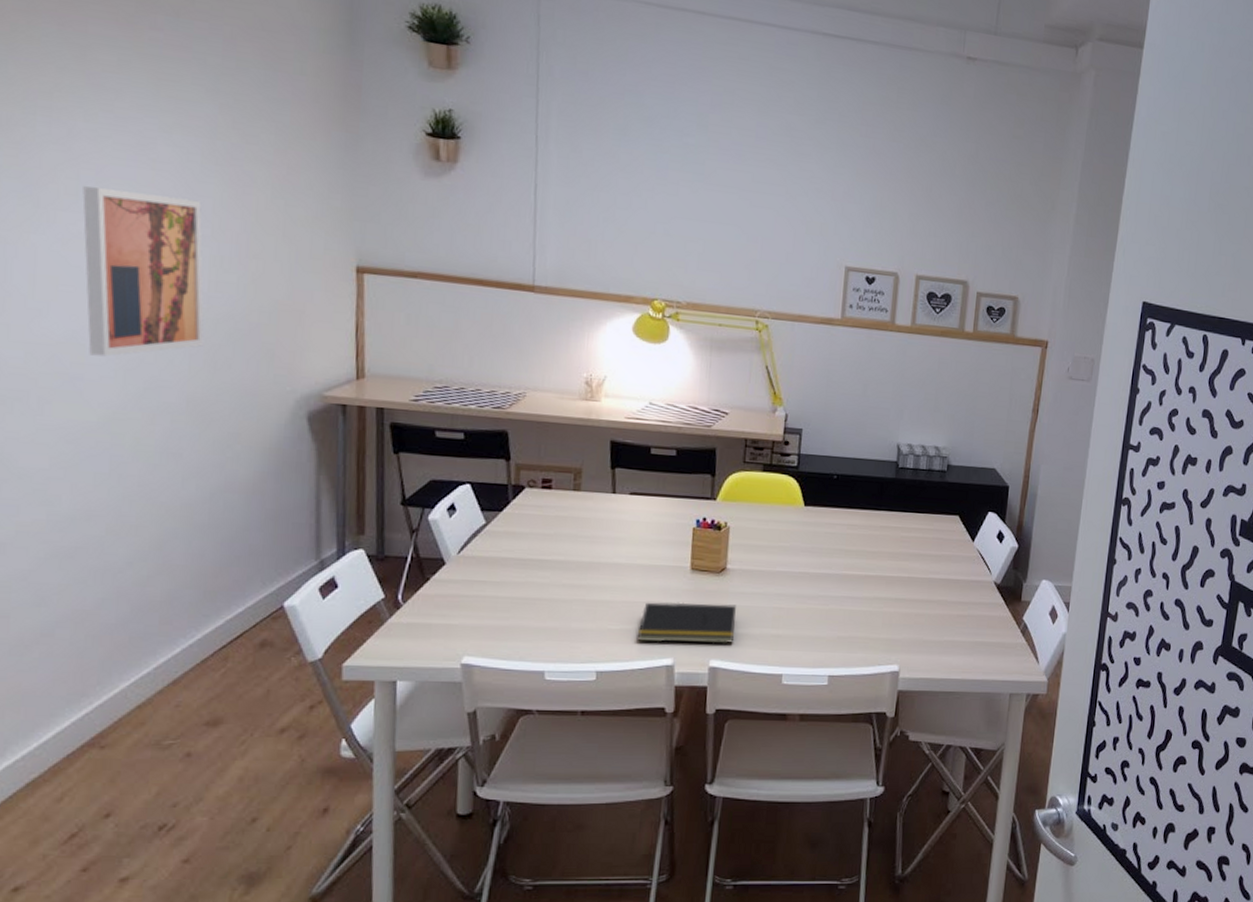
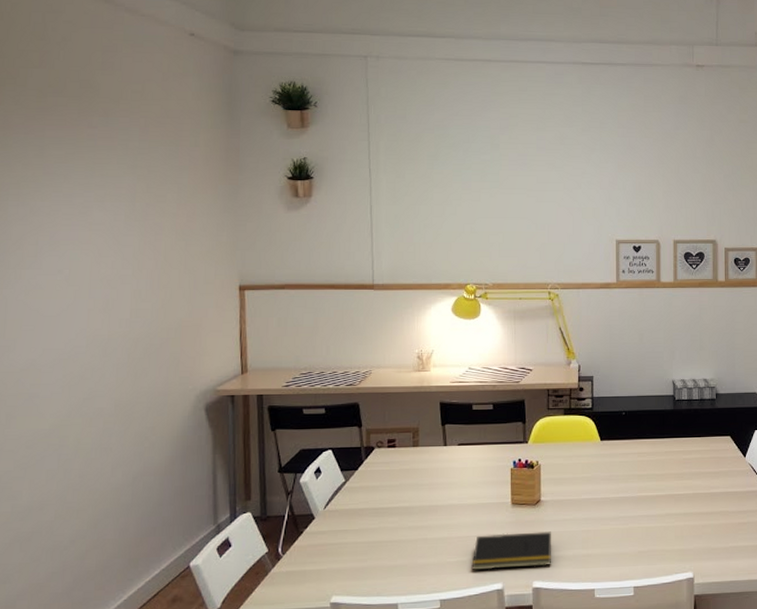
wall art: present [82,186,205,357] -> none [40,248,128,377]

